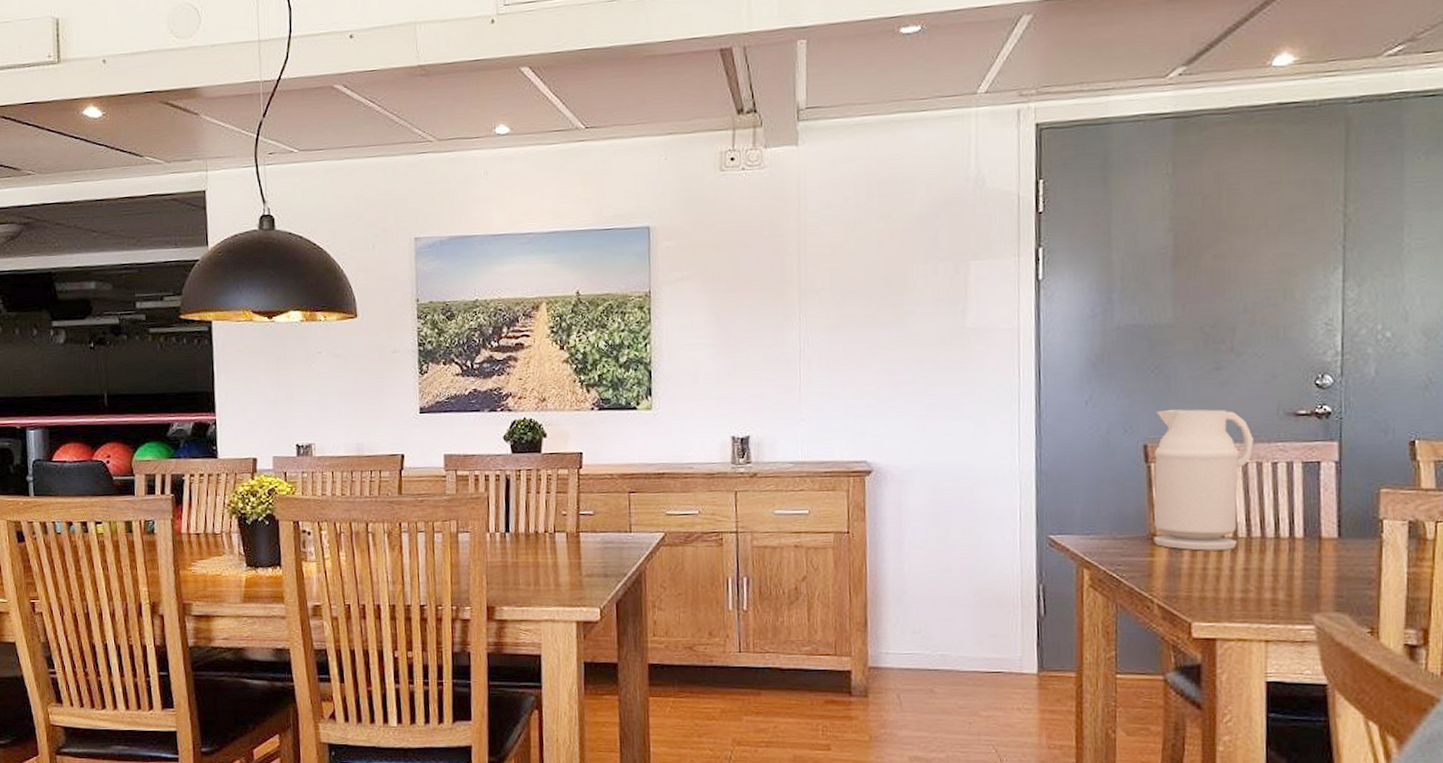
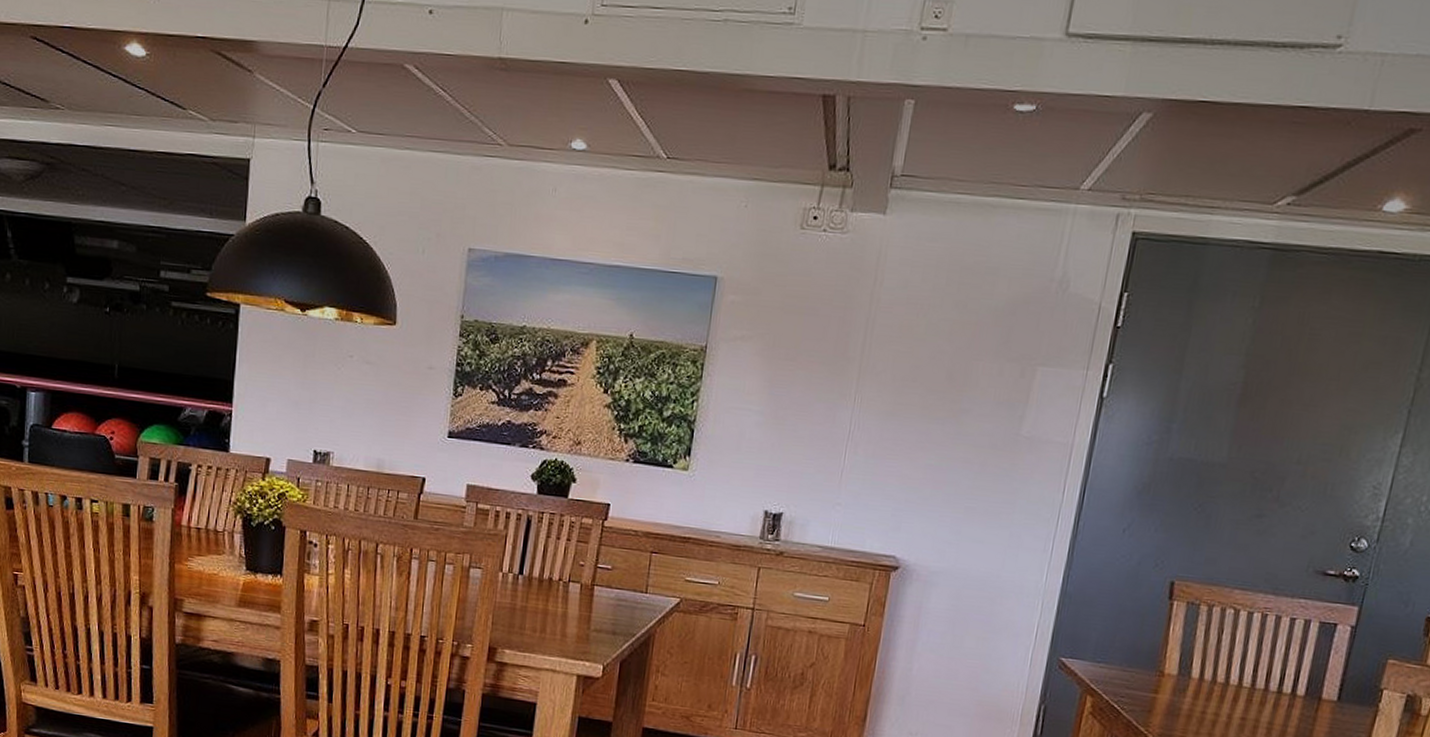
water jug: present [1154,409,1254,551] -> none [1160,549,1279,698]

